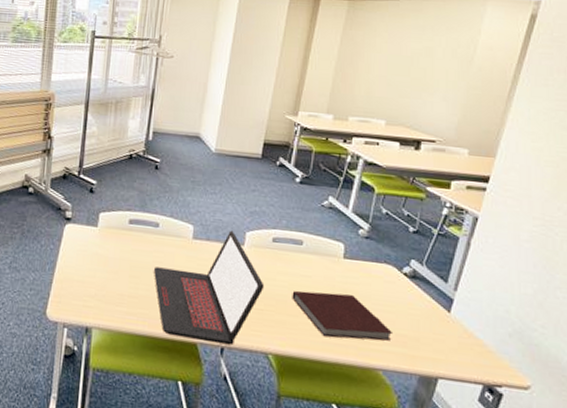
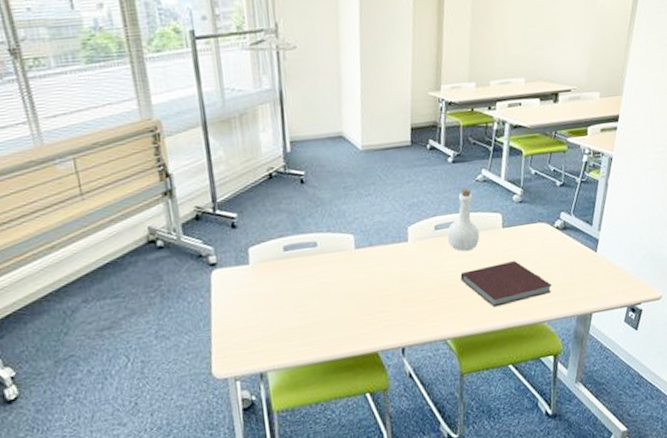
laptop: present [154,230,265,345] -> none [321,229,434,353]
bottle: none [283,210,319,271] -> present [446,188,480,251]

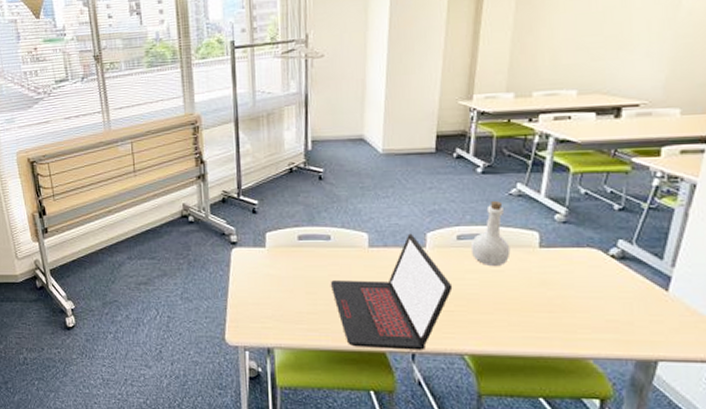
laptop: none [321,229,434,353] -> present [331,233,453,350]
notebook: present [460,261,553,308] -> none [484,285,603,332]

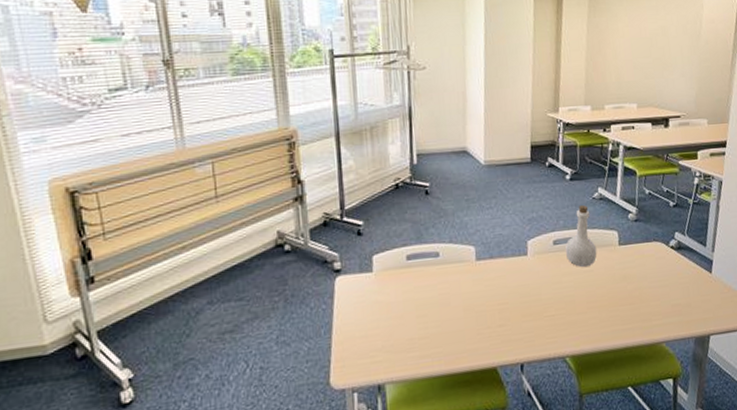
laptop: present [331,233,453,350] -> none [441,242,553,368]

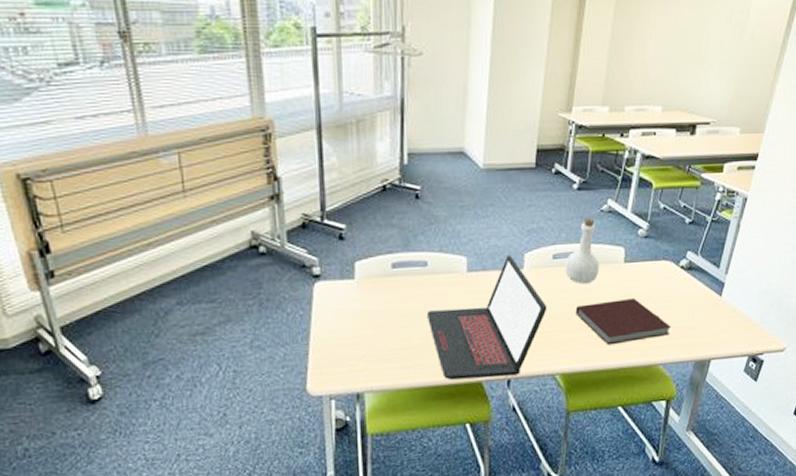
laptop: none [441,242,553,368] -> present [427,254,547,380]
notebook: none [578,279,670,326] -> present [575,298,672,345]

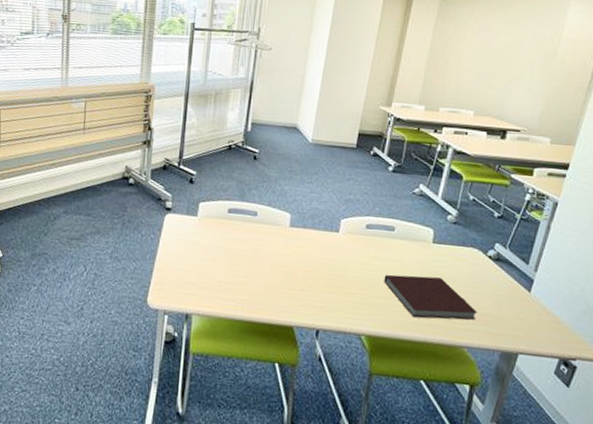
laptop: present [427,254,547,380] -> none [252,218,358,328]
bottle: present [564,218,600,284] -> none [376,198,409,256]

